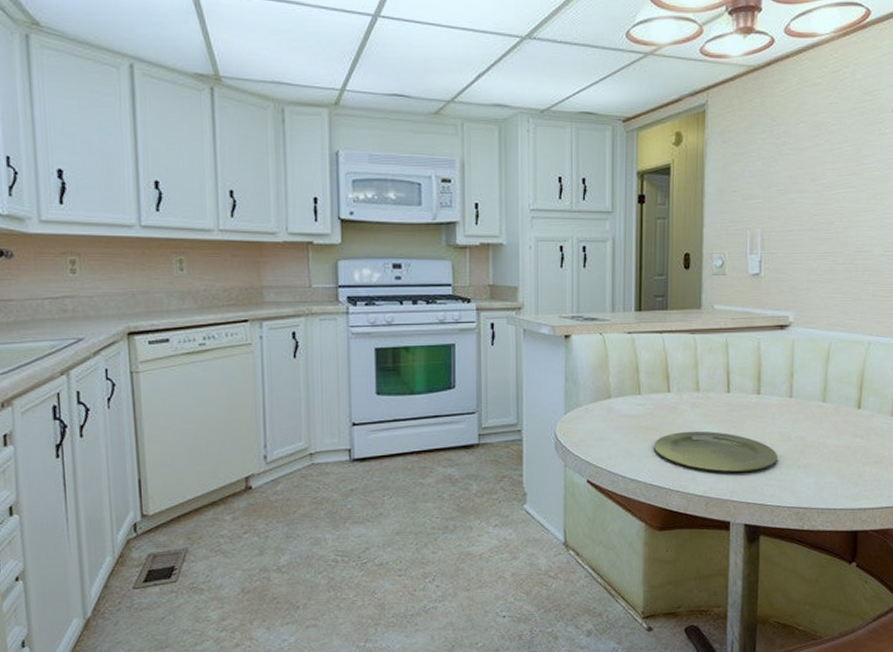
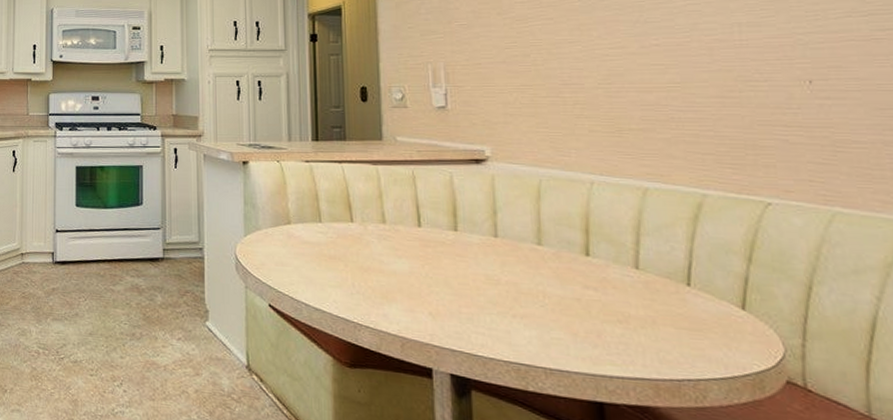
plate: present [654,431,778,472] -> none [339,264,487,315]

